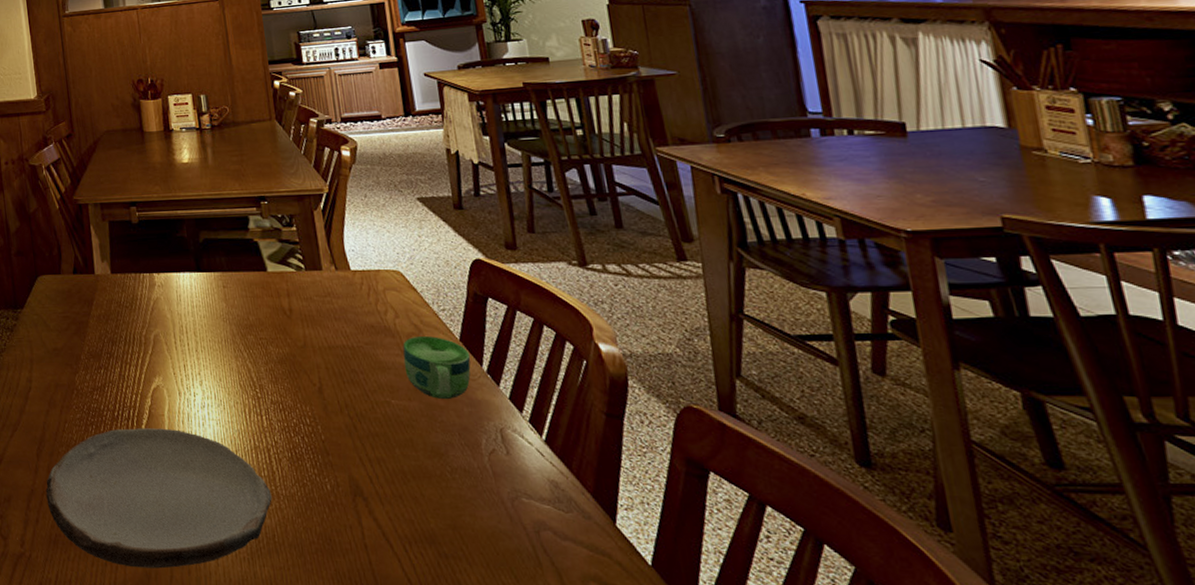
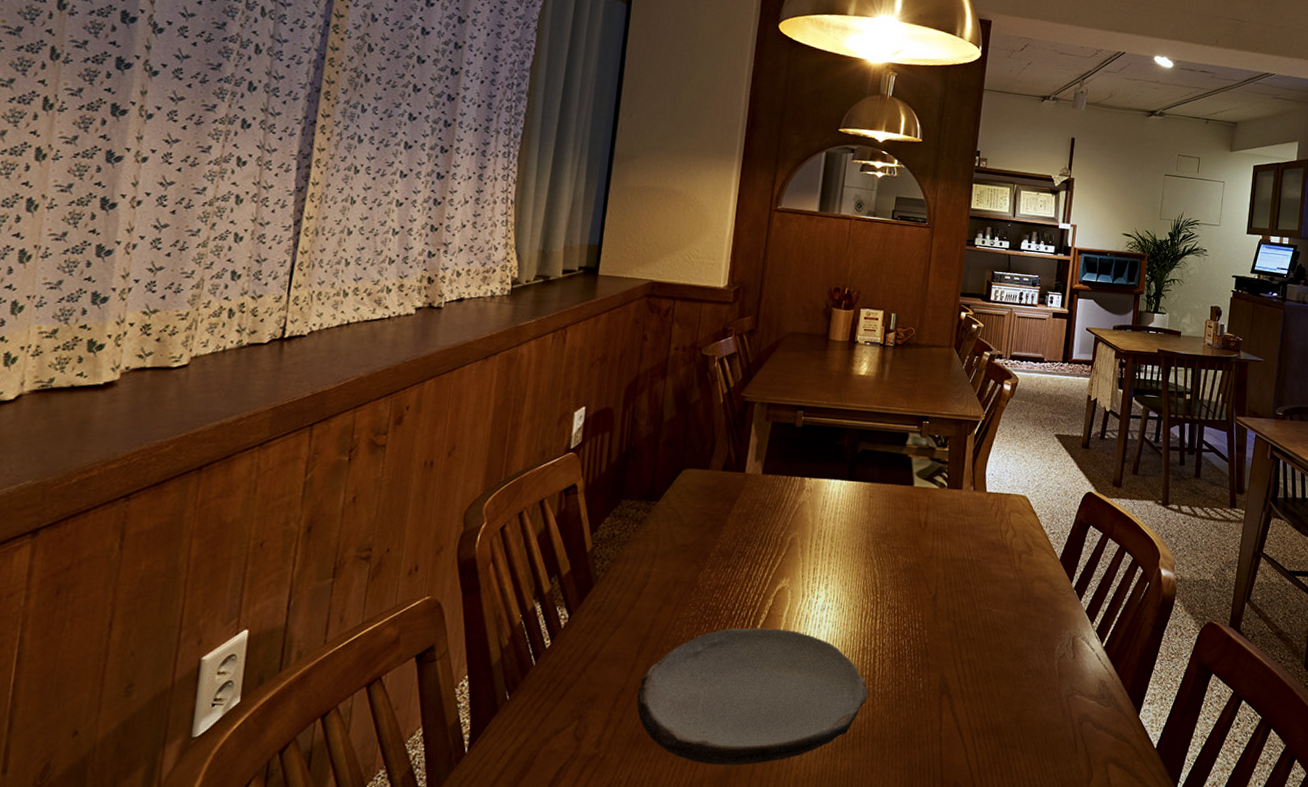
cup: present [402,335,471,400] -> none [1010,554,1065,611]

